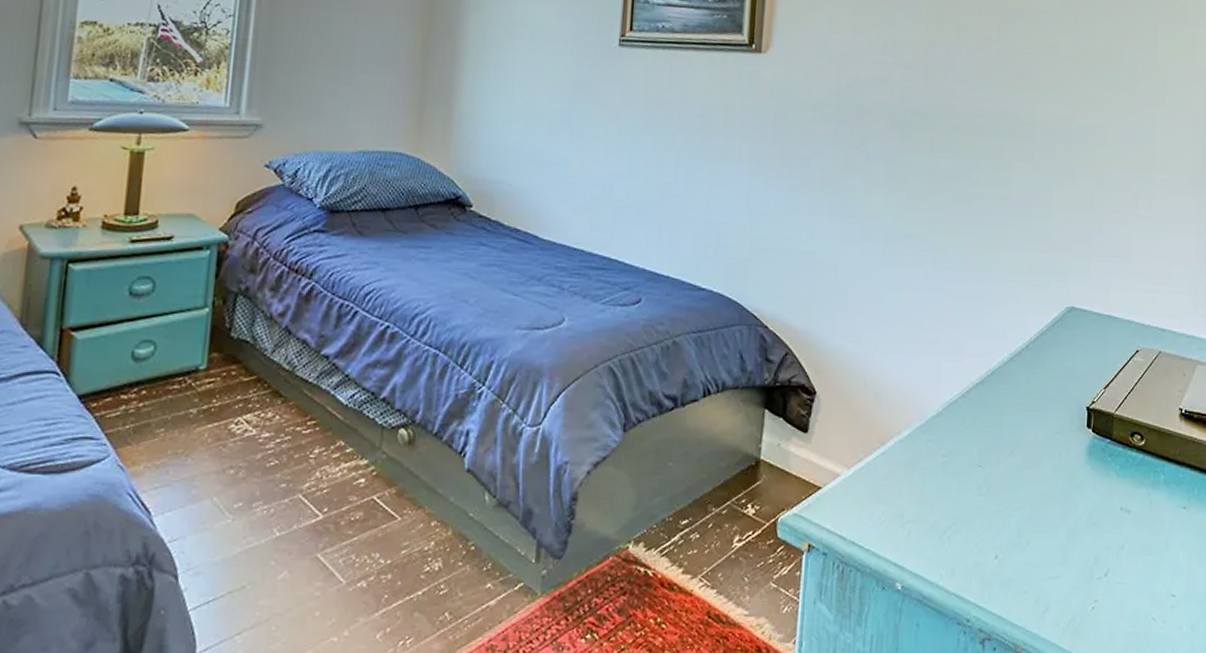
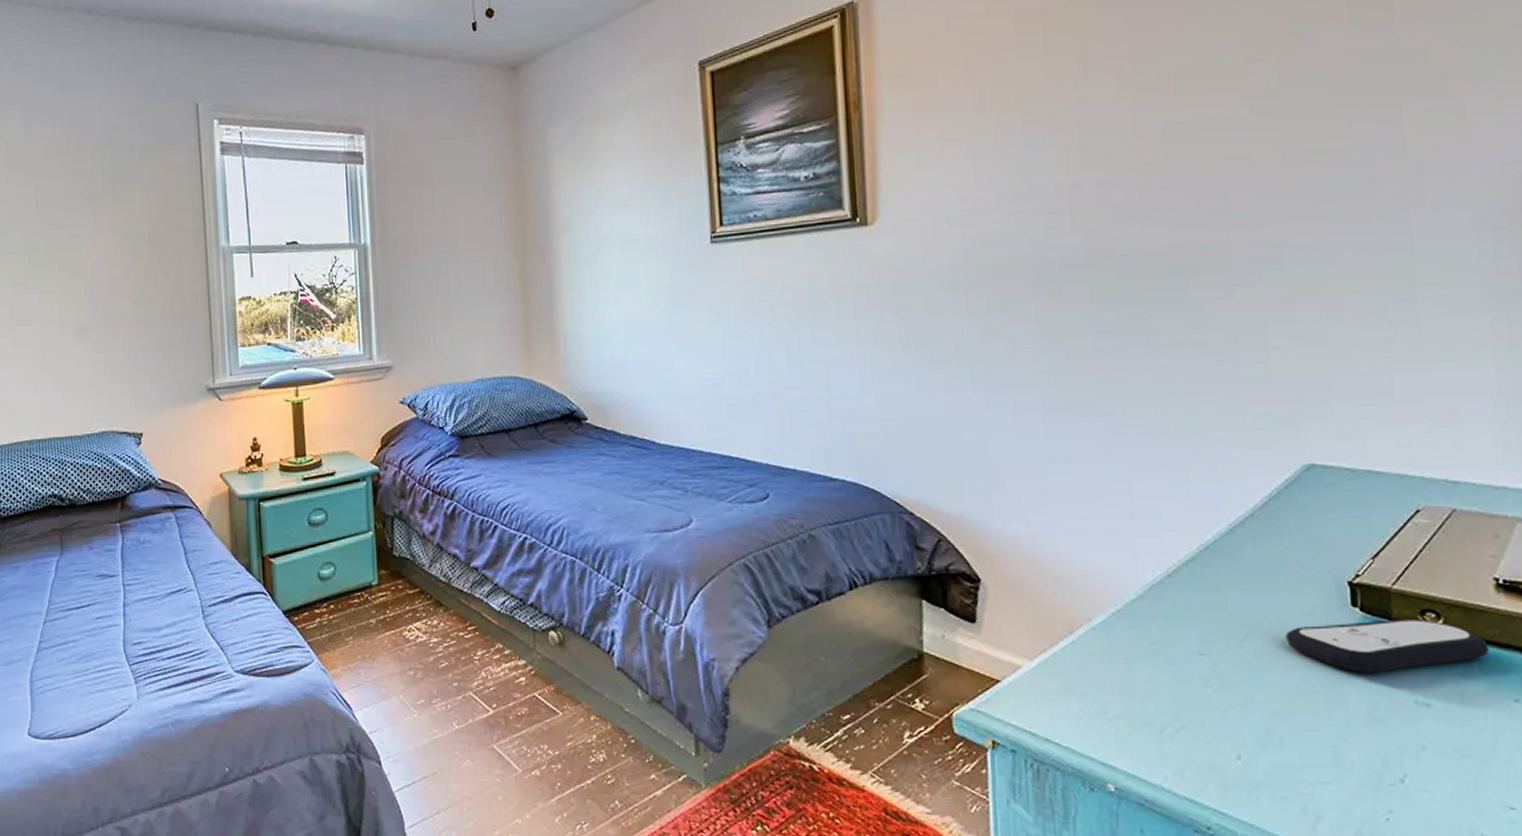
remote control: none [1039,439,1171,484] -> present [1285,618,1489,673]

